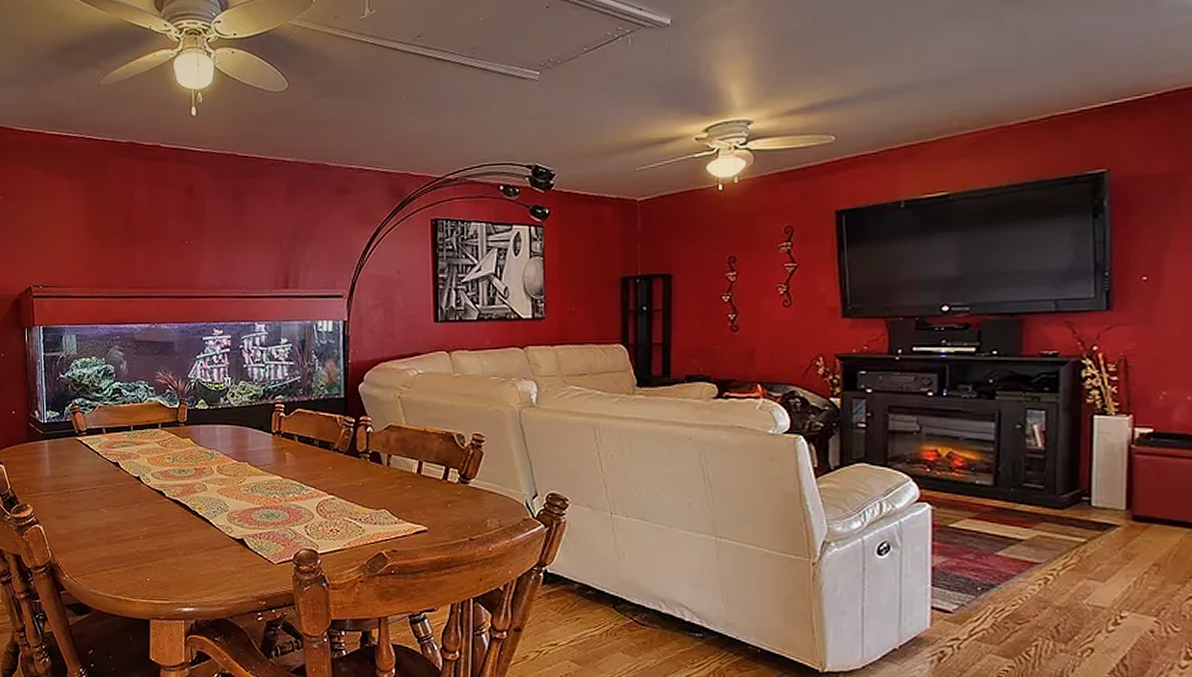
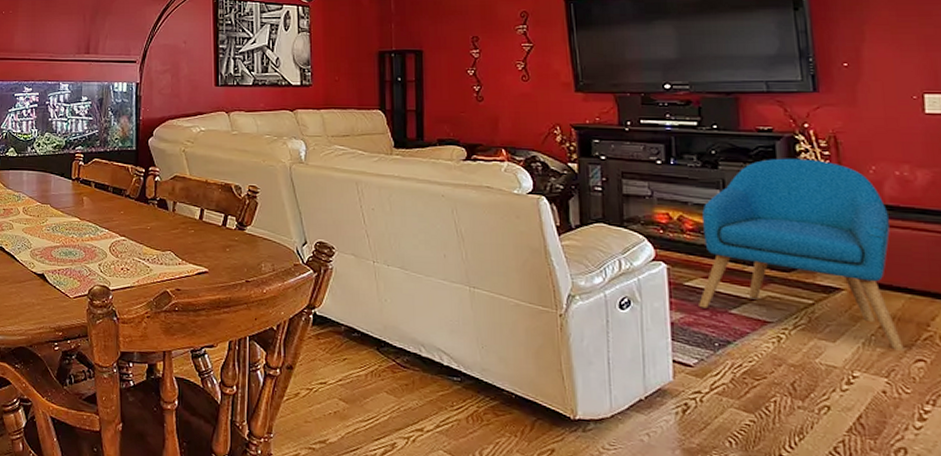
armchair: none [963,385,1178,590] -> present [699,158,905,352]

